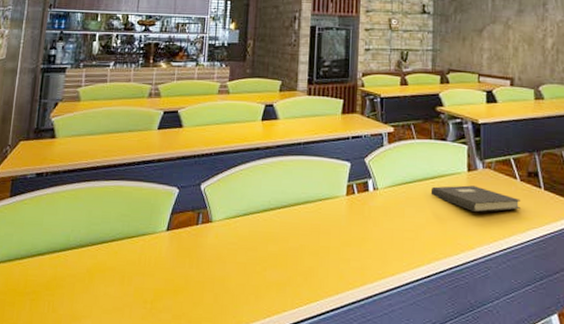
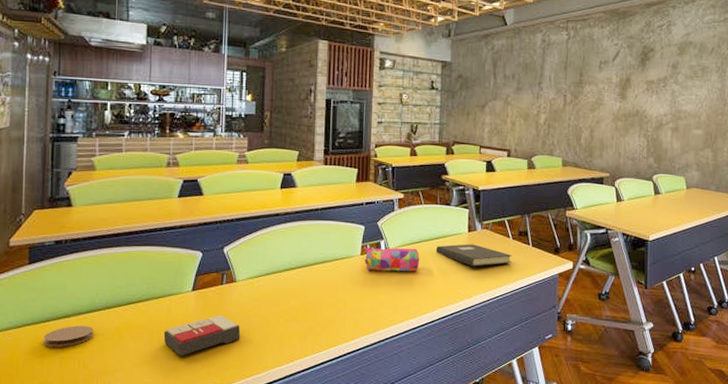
coaster: none [16,264,66,288] -> present [44,326,94,347]
calculator: none [135,259,215,304] -> present [163,315,241,356]
pencil case: none [349,186,413,217] -> present [363,246,420,272]

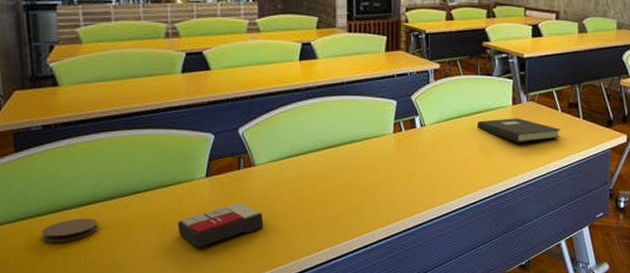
pencil case: present [363,246,420,272] -> none [396,123,460,150]

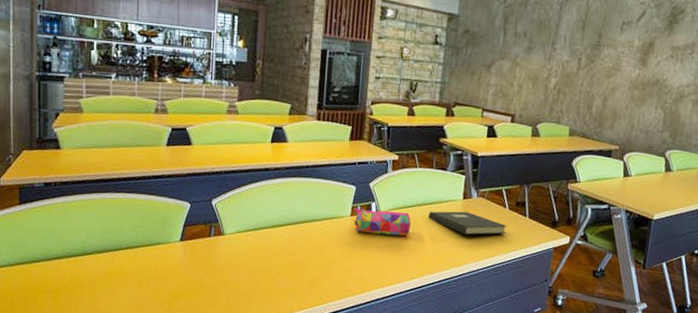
coaster: present [42,218,98,242] -> none [36,267,84,287]
calculator: present [177,202,264,248] -> none [152,266,228,304]
pencil case: none [396,123,460,150] -> present [354,207,411,237]

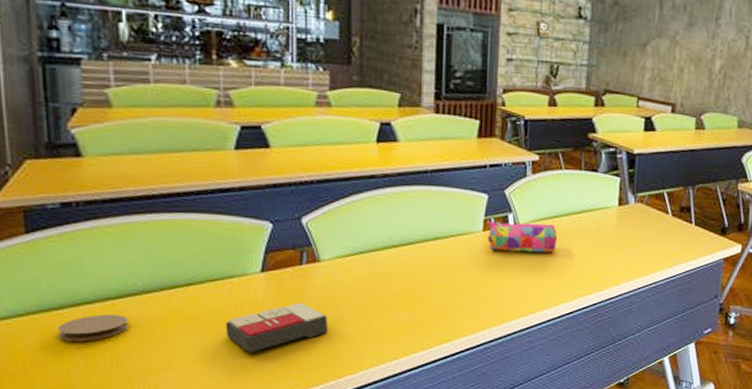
coaster: none [36,267,84,287] -> present [58,314,128,341]
calculator: none [152,266,228,304] -> present [225,302,328,353]
book: present [428,211,507,235] -> none [577,220,670,248]

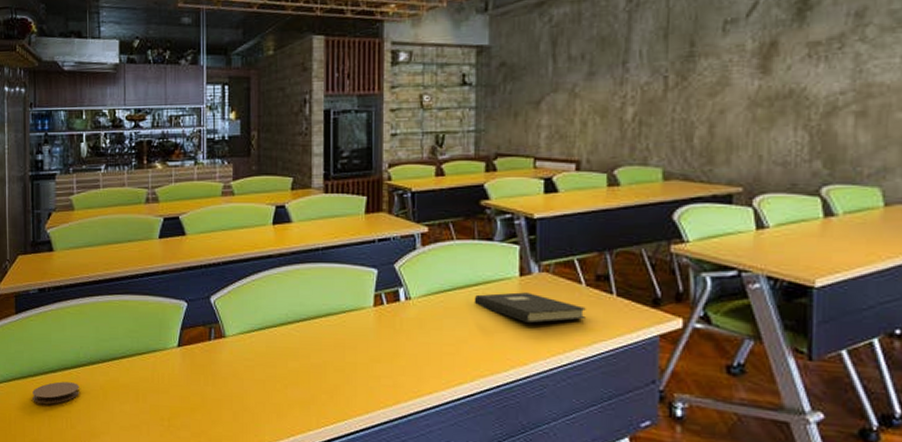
calculator: present [225,302,328,353] -> none [149,376,233,422]
pencil case: present [486,220,558,253] -> none [377,295,453,329]
book: none [577,220,670,248] -> present [474,292,586,323]

